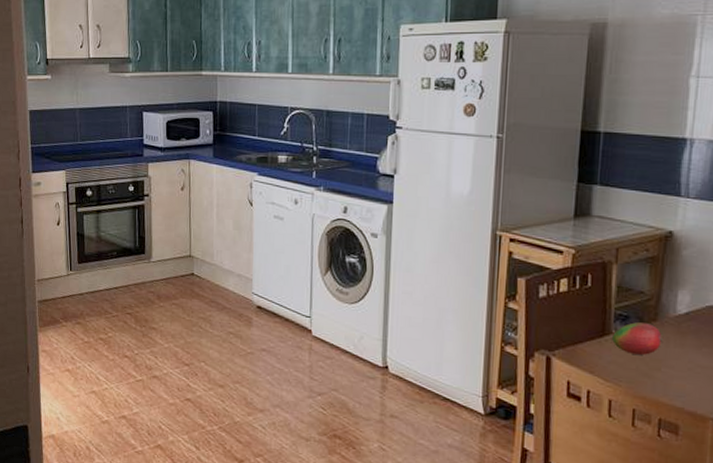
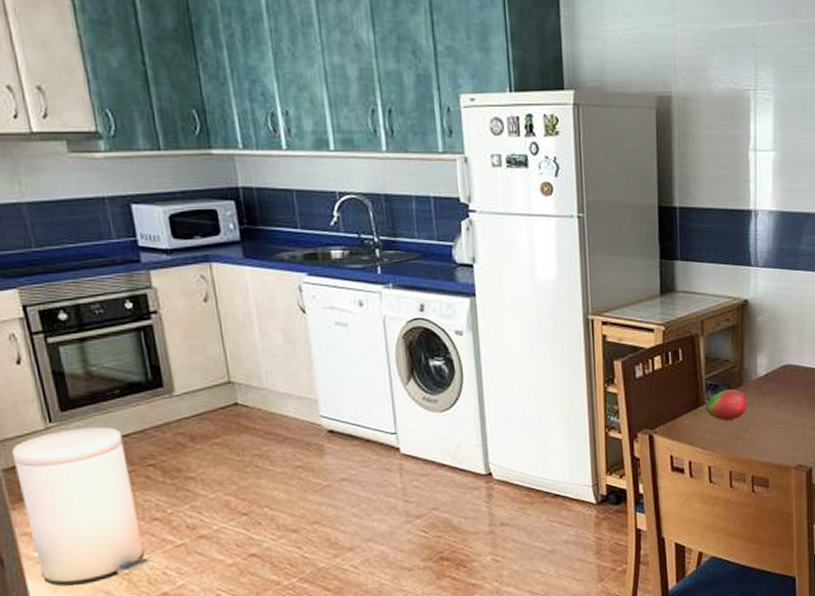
pedal bin: none [45,277,118,397] -> present [11,427,150,587]

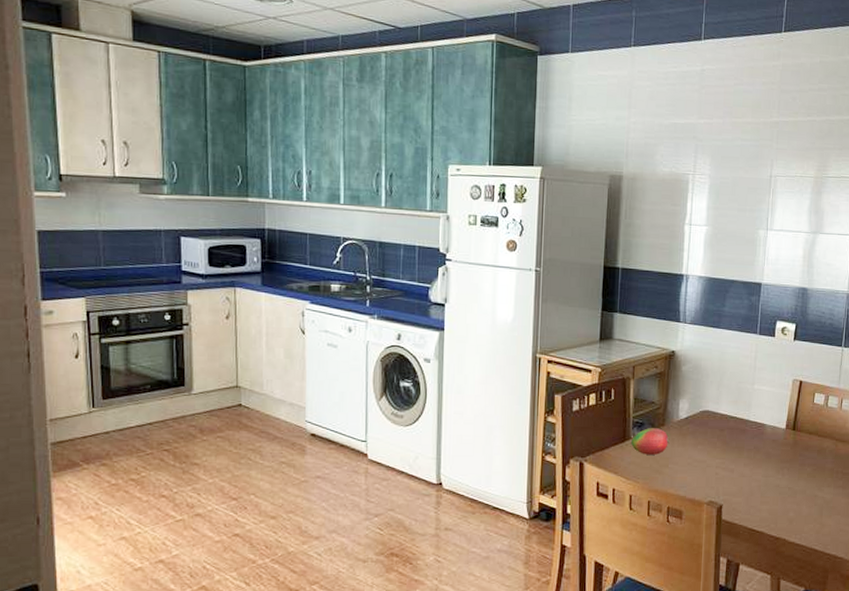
pedal bin: present [11,427,150,587] -> none [60,414,153,546]

